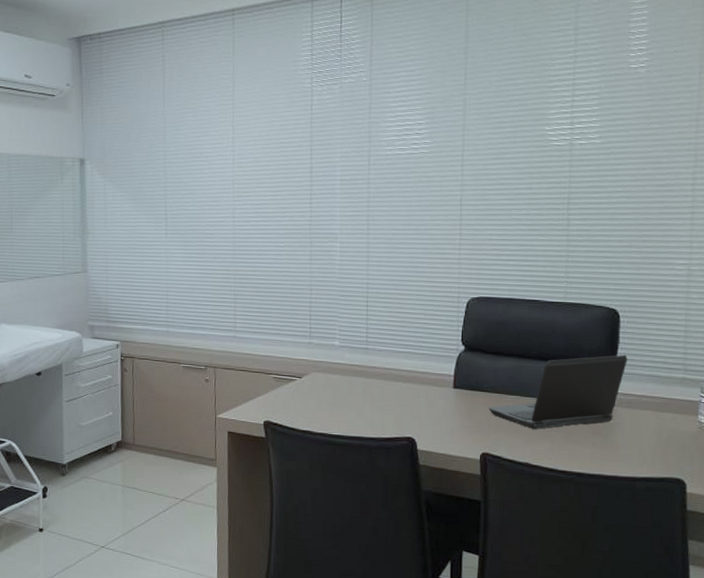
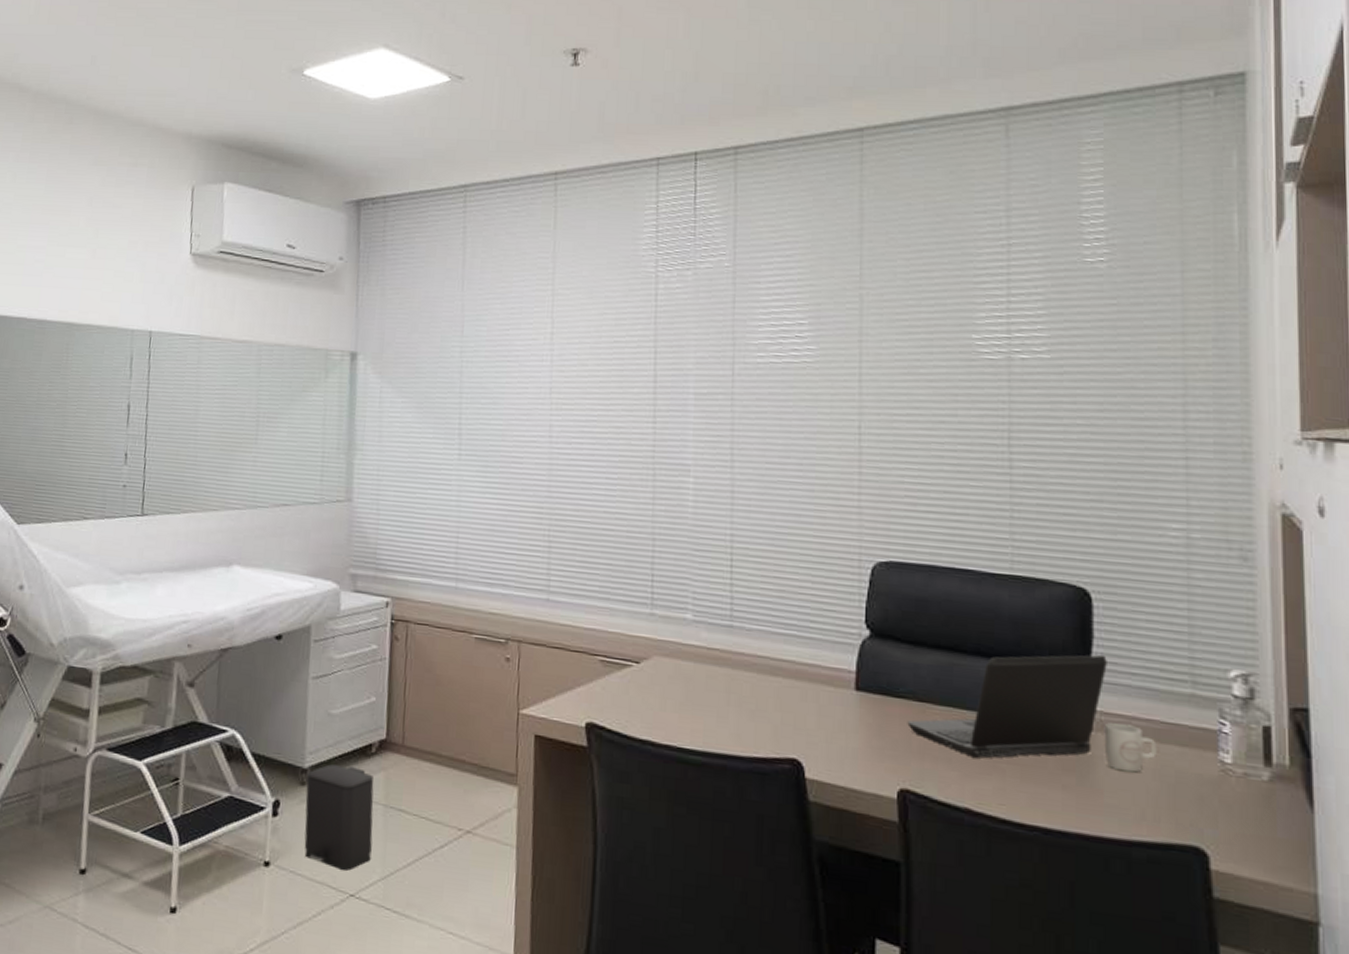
pedal bin: none [65,460,115,531] -> present [304,764,374,871]
mug: none [621,400,658,433] -> present [1104,723,1158,773]

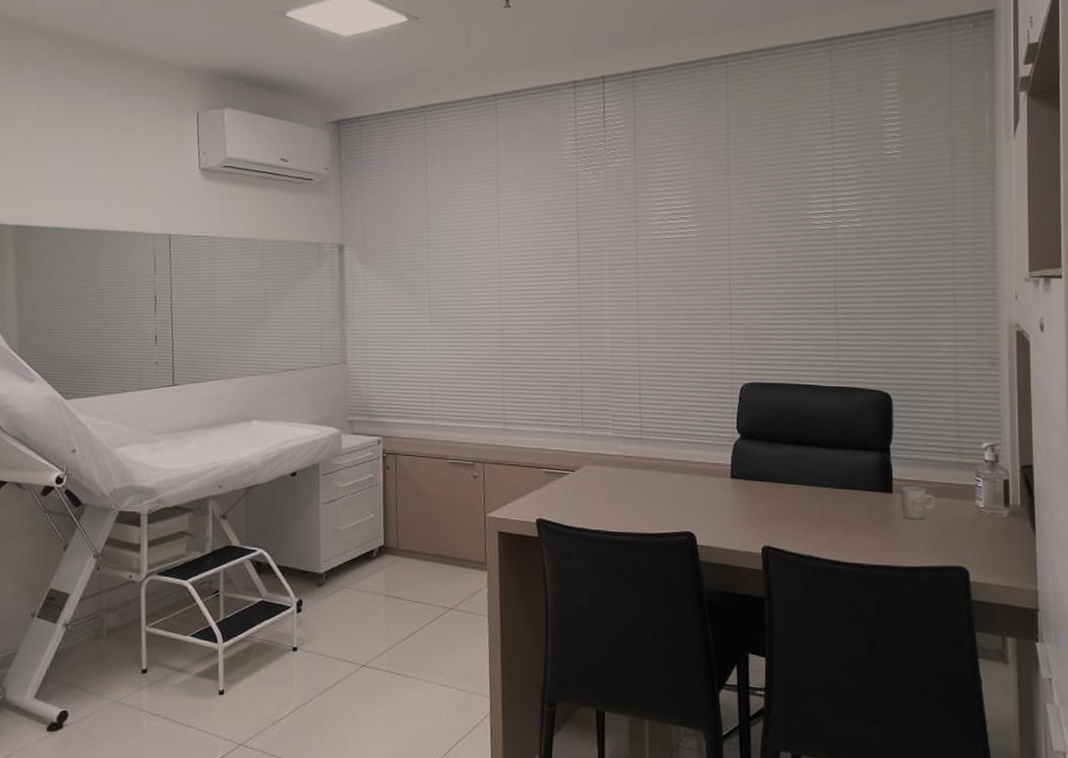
pedal bin: present [304,764,374,871] -> none [322,568,377,647]
laptop computer: present [907,654,1107,759] -> none [767,439,902,519]

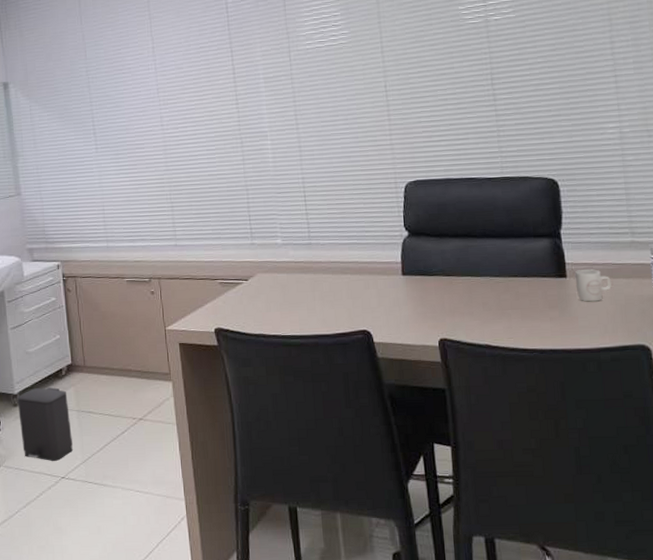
pedal bin: none [322,568,377,647] -> present [17,387,73,461]

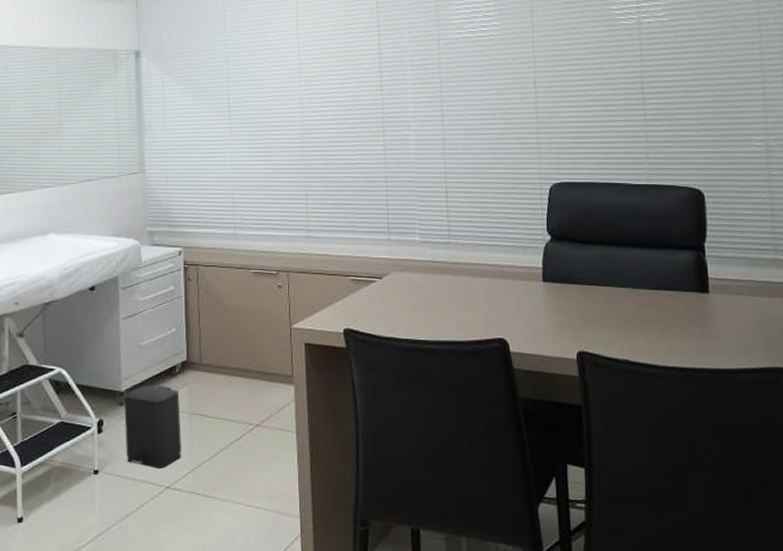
mug: present [575,269,612,302] -> none [717,286,754,320]

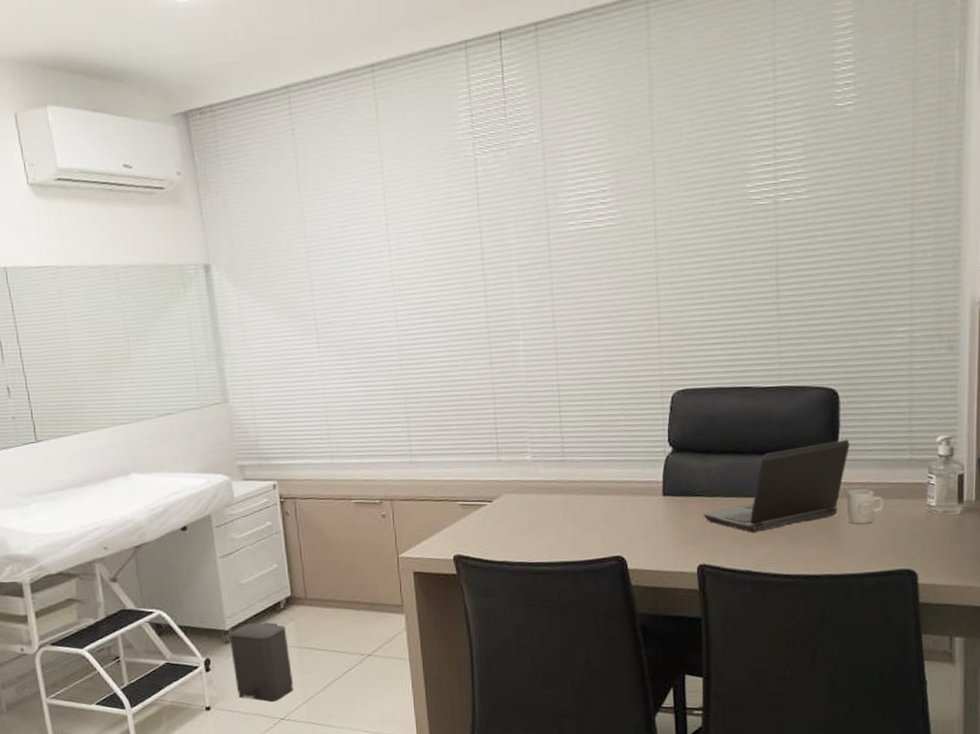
laptop computer: none [581,236,717,322] -> present [703,439,850,532]
mug: none [717,286,754,320] -> present [846,489,885,524]

